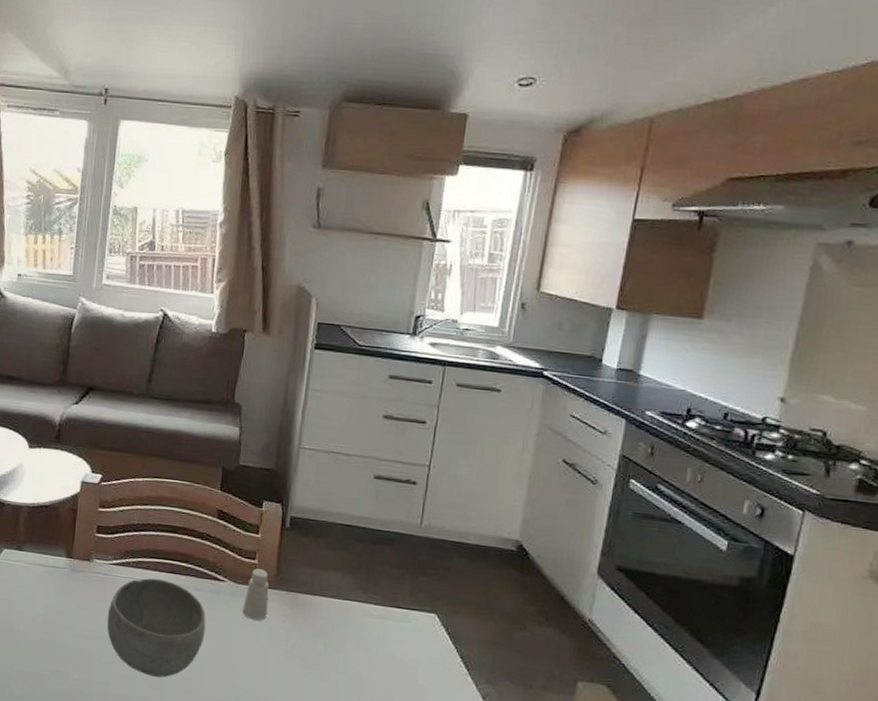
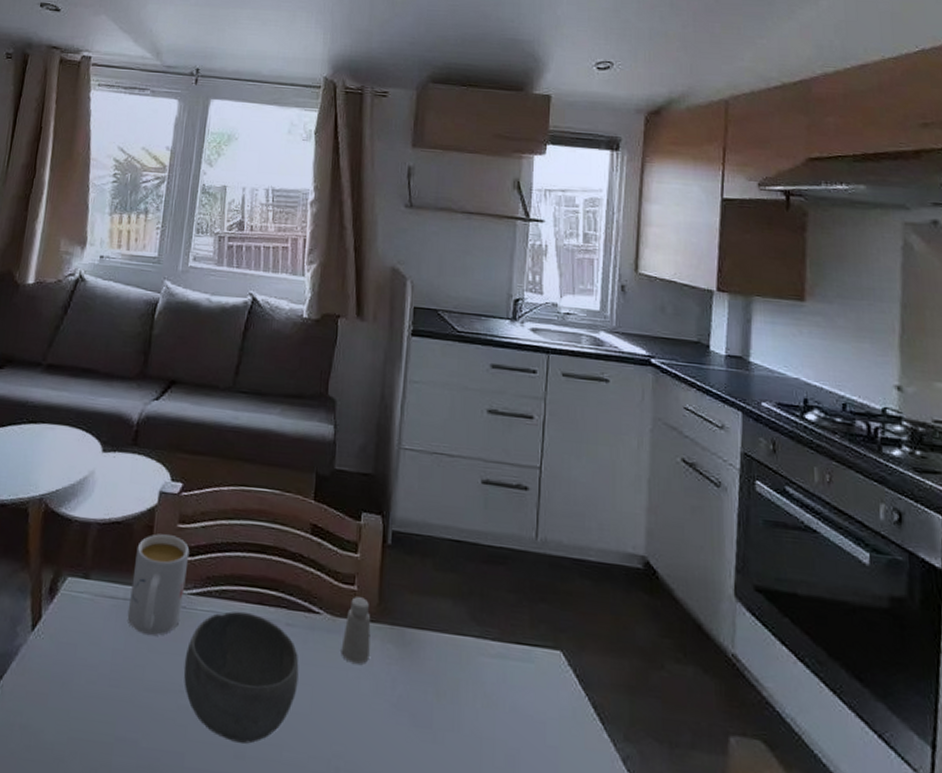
mug: none [57,516,110,596] -> present [127,534,190,636]

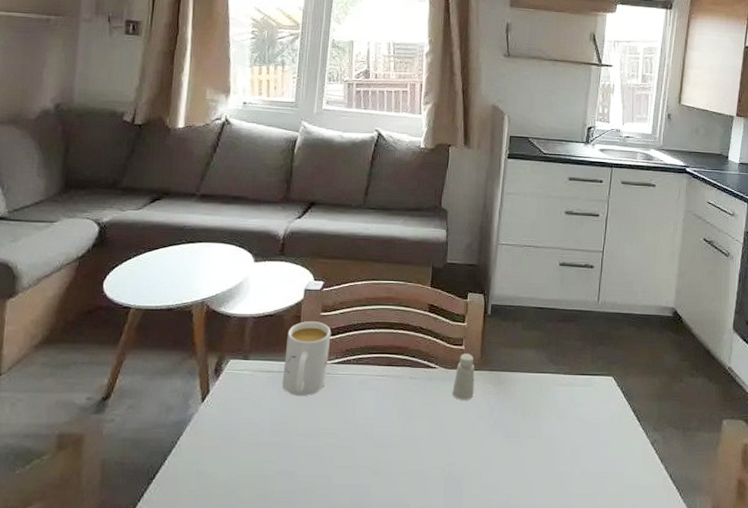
bowl: present [183,611,299,744] -> none [329,372,420,464]

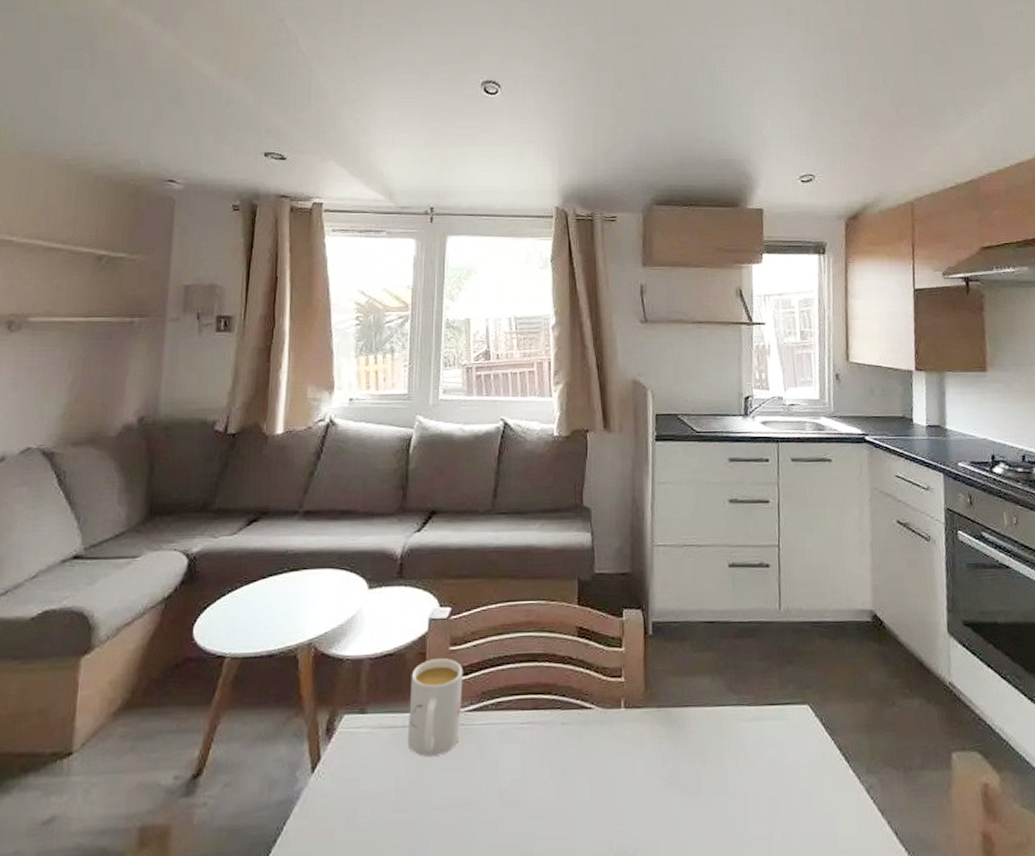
saltshaker: present [452,354,475,400] -> none [614,687,640,749]

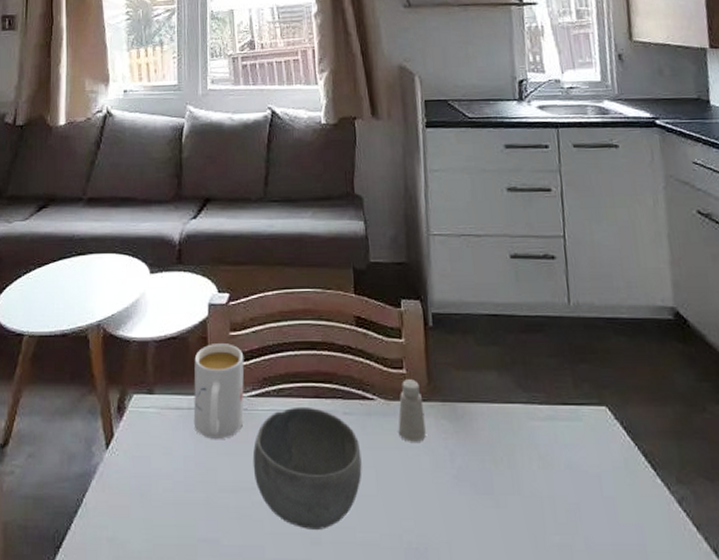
bowl: none [467,718,577,841] -> present [252,406,362,530]
saltshaker: none [614,687,640,749] -> present [398,379,426,442]

